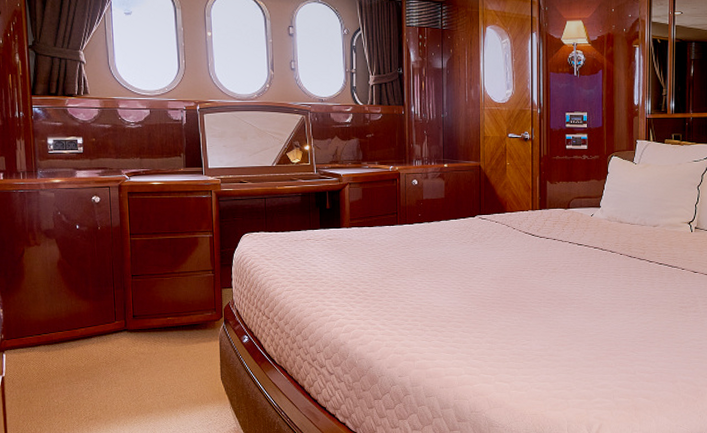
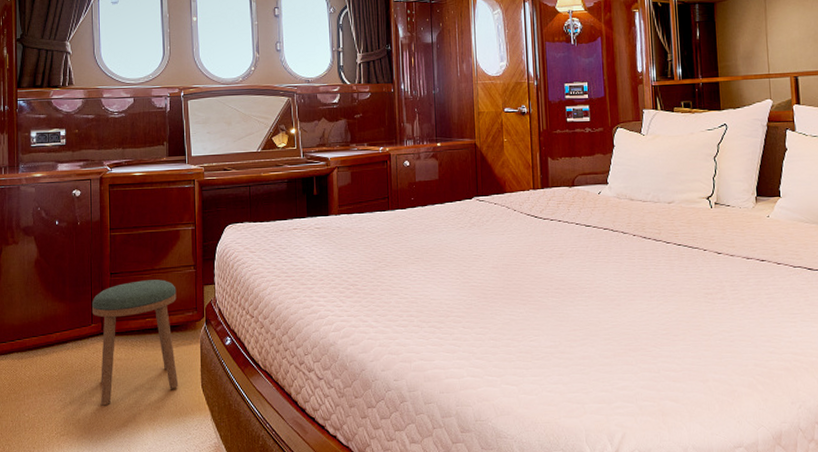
stool: none [114,282,200,394] -> present [91,279,179,406]

